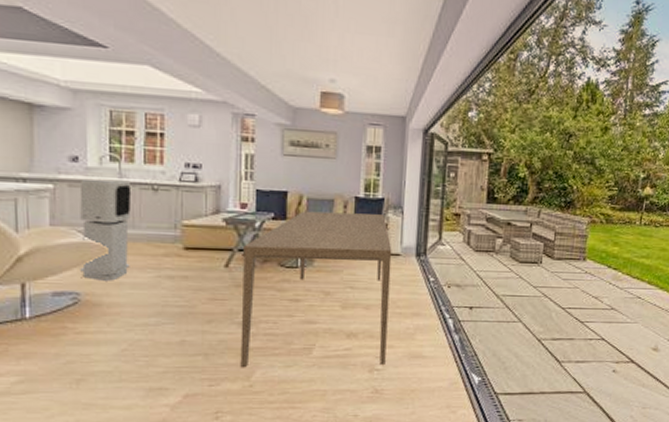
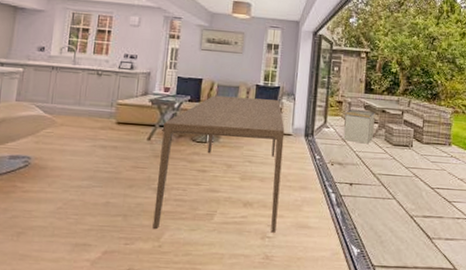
air purifier: present [79,179,132,281] -> none [34,65,82,148]
storage bin: none [461,222,499,262] -> present [343,109,375,144]

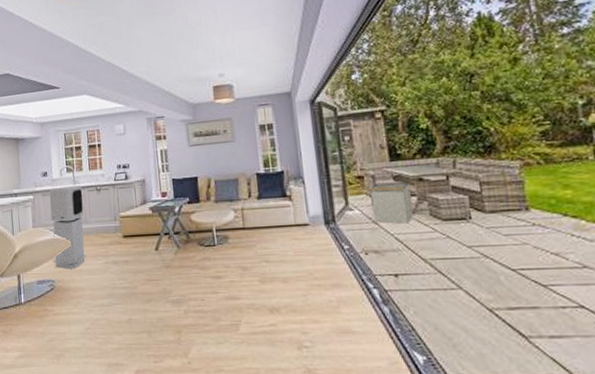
air purifier: none [34,65,82,148] -> present [49,185,86,269]
dining table: present [152,95,285,233] -> none [168,187,313,344]

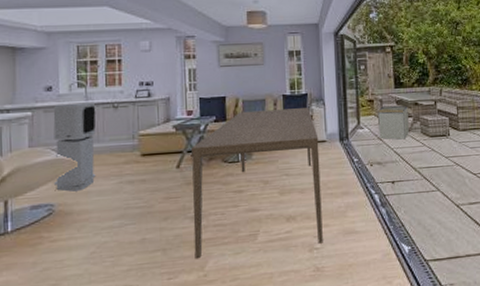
dining table: none [168,187,313,344] -> present [191,108,323,258]

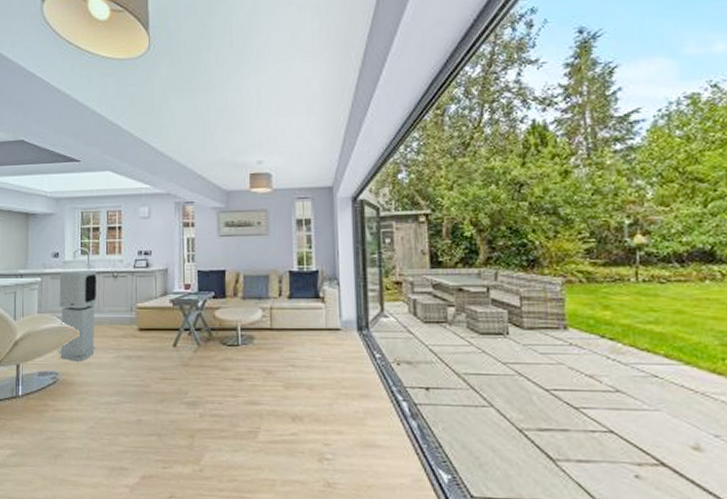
dining table: present [191,108,323,258] -> none [189,288,336,454]
storage bin: present [378,105,409,140] -> none [408,290,450,335]

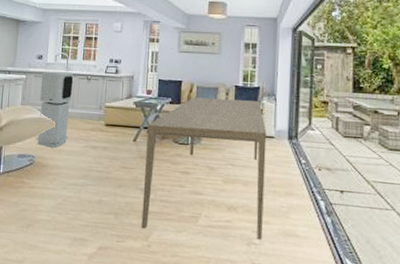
dining table: none [189,288,336,454] -> present [141,97,267,240]

